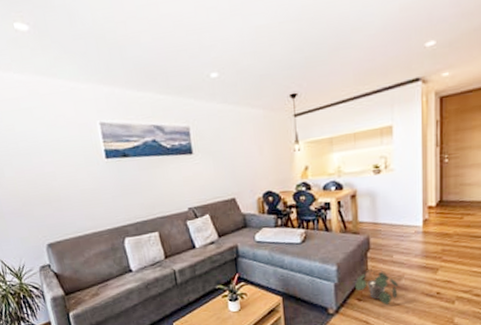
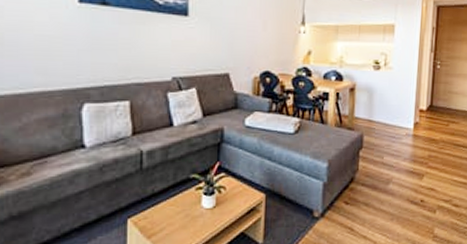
potted plant: present [354,269,399,305] -> none [343,170,387,210]

